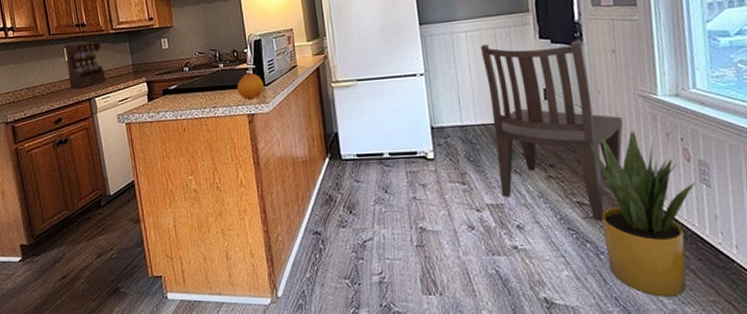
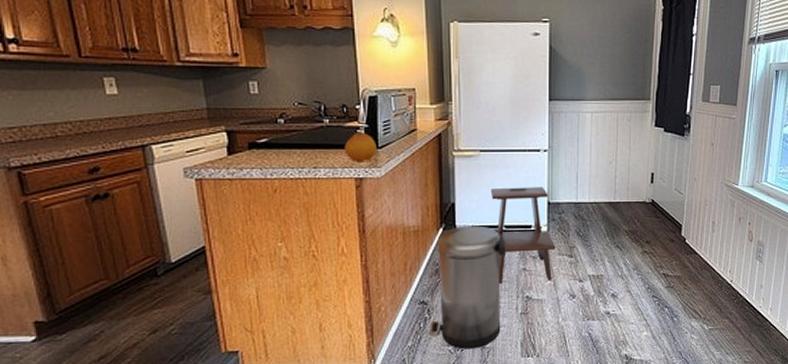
spice rack: present [64,41,105,90] -> none [104,73,167,132]
pedal bin: none [324,154,397,283] -> present [430,225,505,350]
step stool: none [370,111,446,213] -> present [490,187,556,284]
dining chair: present [481,40,624,221] -> none [603,127,709,290]
planter: present [589,130,695,297] -> none [679,214,752,350]

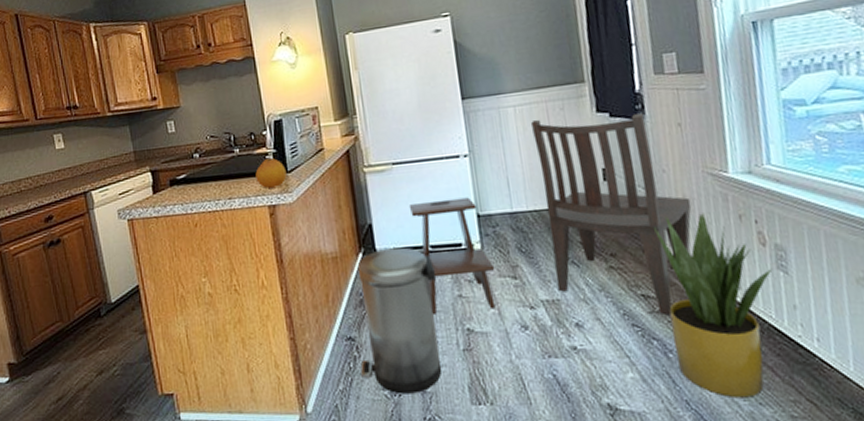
dining chair: none [603,127,709,290] -> present [531,113,692,316]
planter: none [679,214,752,350] -> present [654,213,771,398]

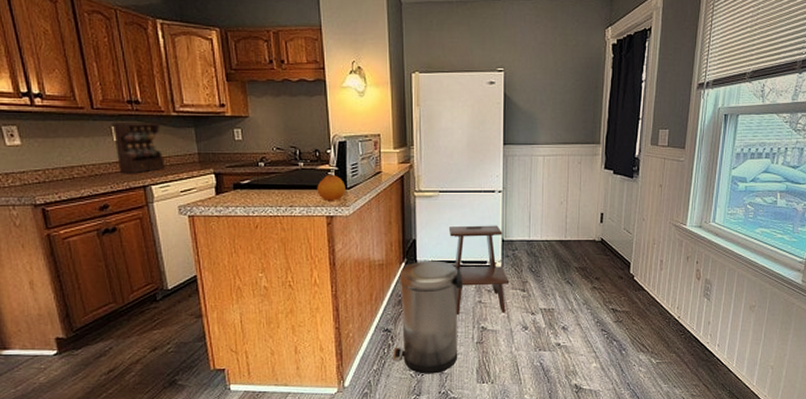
spice rack: none [54,125,103,182] -> present [112,122,164,174]
dining chair: present [531,113,692,316] -> none [554,170,658,324]
planter: present [654,213,771,398] -> none [627,253,699,383]

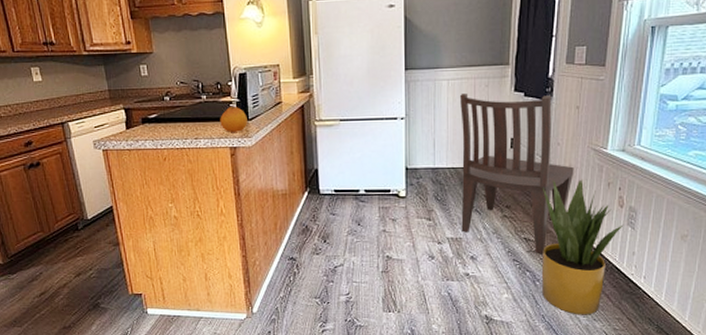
spice rack: present [112,122,164,174] -> none [31,63,79,112]
pedal bin: present [393,260,462,374] -> none [299,190,366,302]
step stool: present [448,225,510,314] -> none [350,153,415,243]
dining chair: none [554,170,658,324] -> present [460,94,574,254]
planter: none [627,253,699,383] -> present [541,179,622,315]

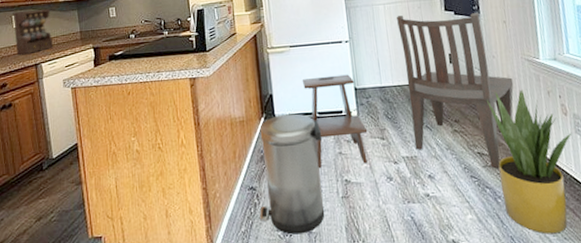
spice rack: none [31,63,79,112] -> present [13,9,53,56]
fruit: present [220,106,248,132] -> none [180,39,206,64]
pedal bin: none [299,190,366,302] -> present [260,113,325,235]
step stool: none [350,153,415,243] -> present [302,74,368,168]

